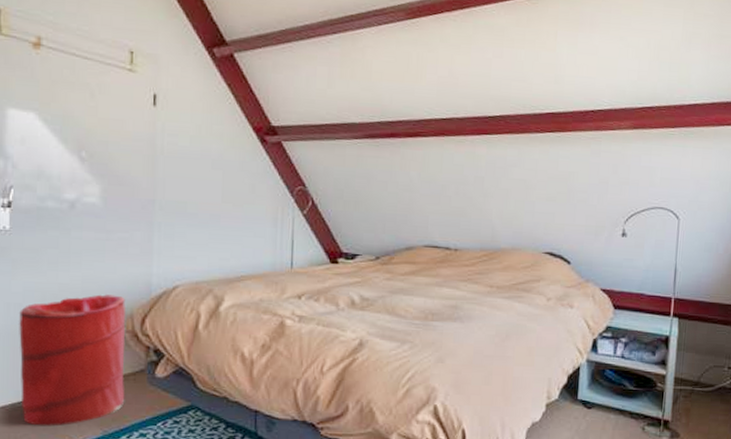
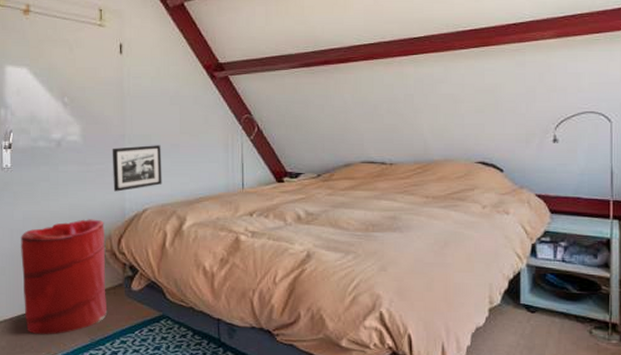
picture frame: none [138,213,199,265] -> present [112,145,162,192]

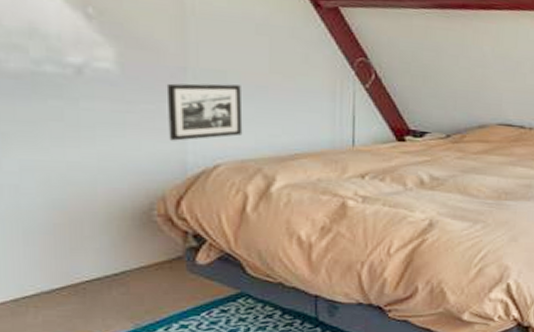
laundry hamper: present [21,219,108,335] -> none [16,174,160,323]

